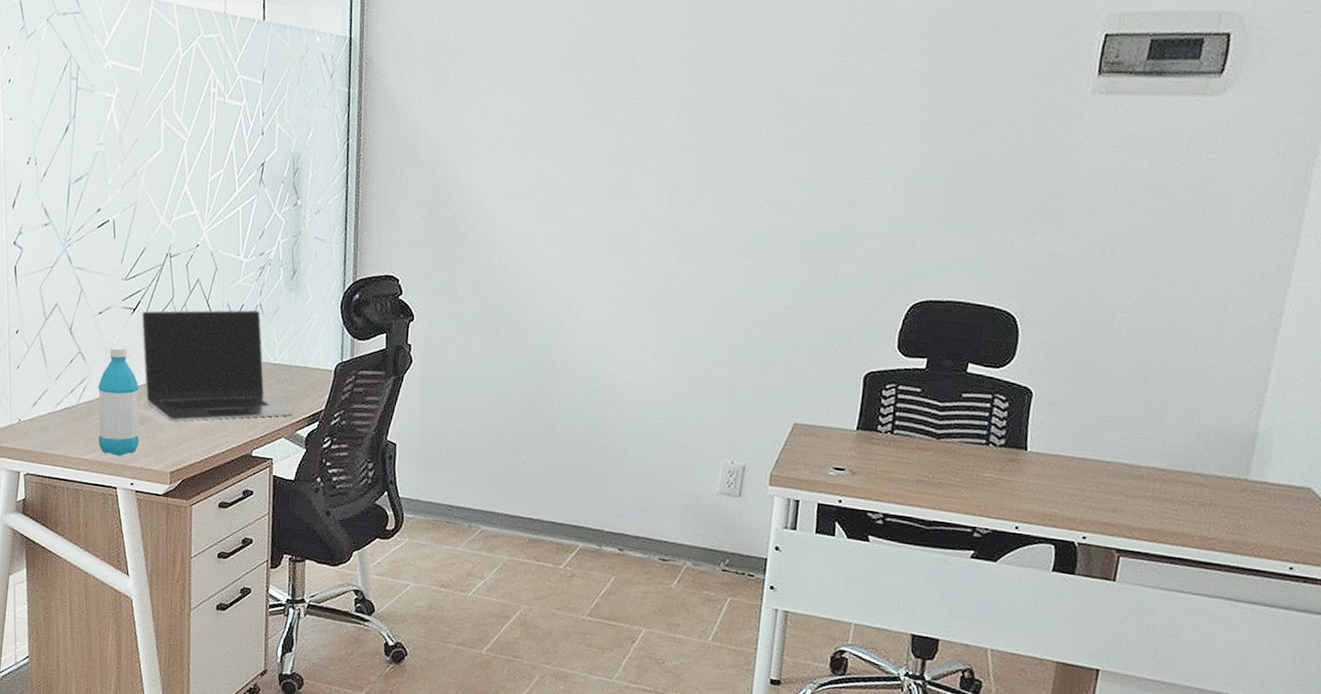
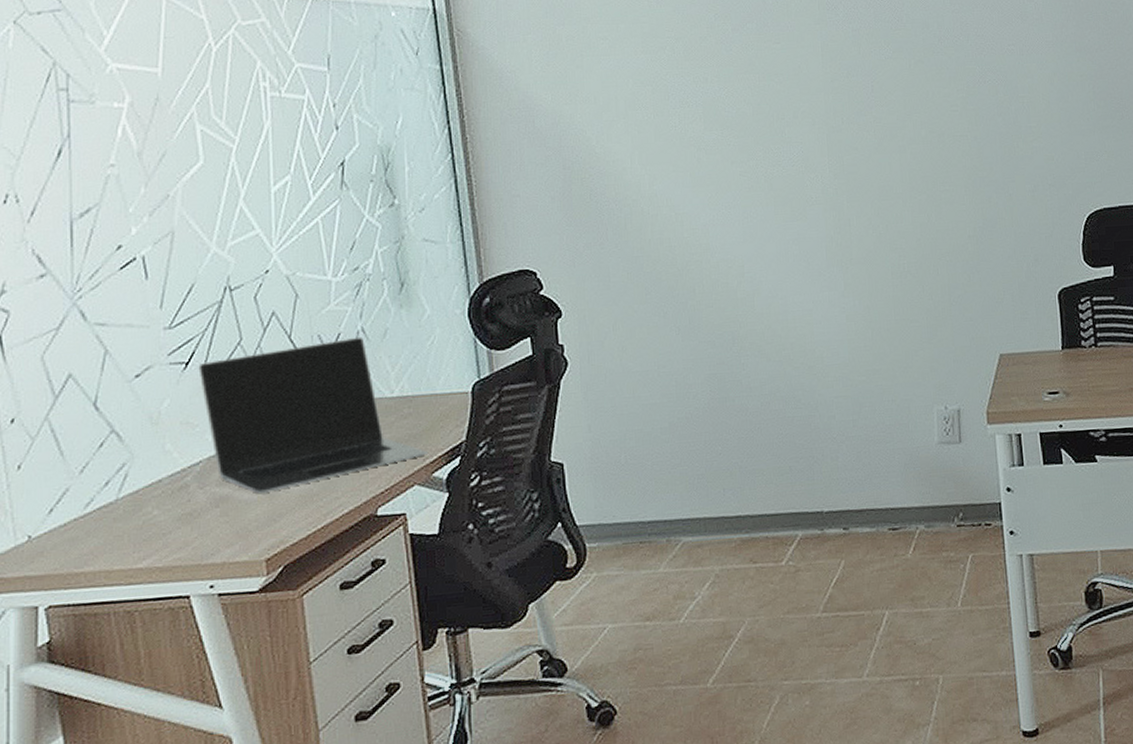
water bottle: present [98,346,139,456] -> none [145,413,215,555]

